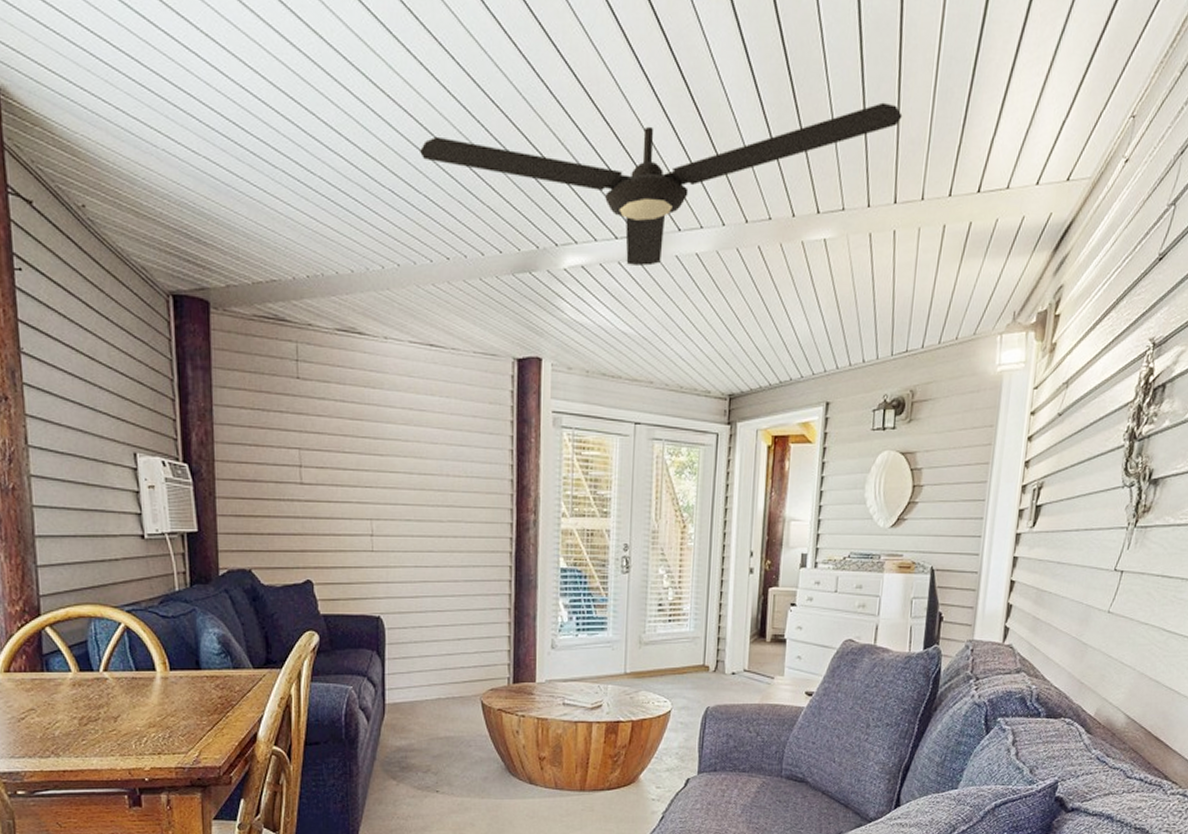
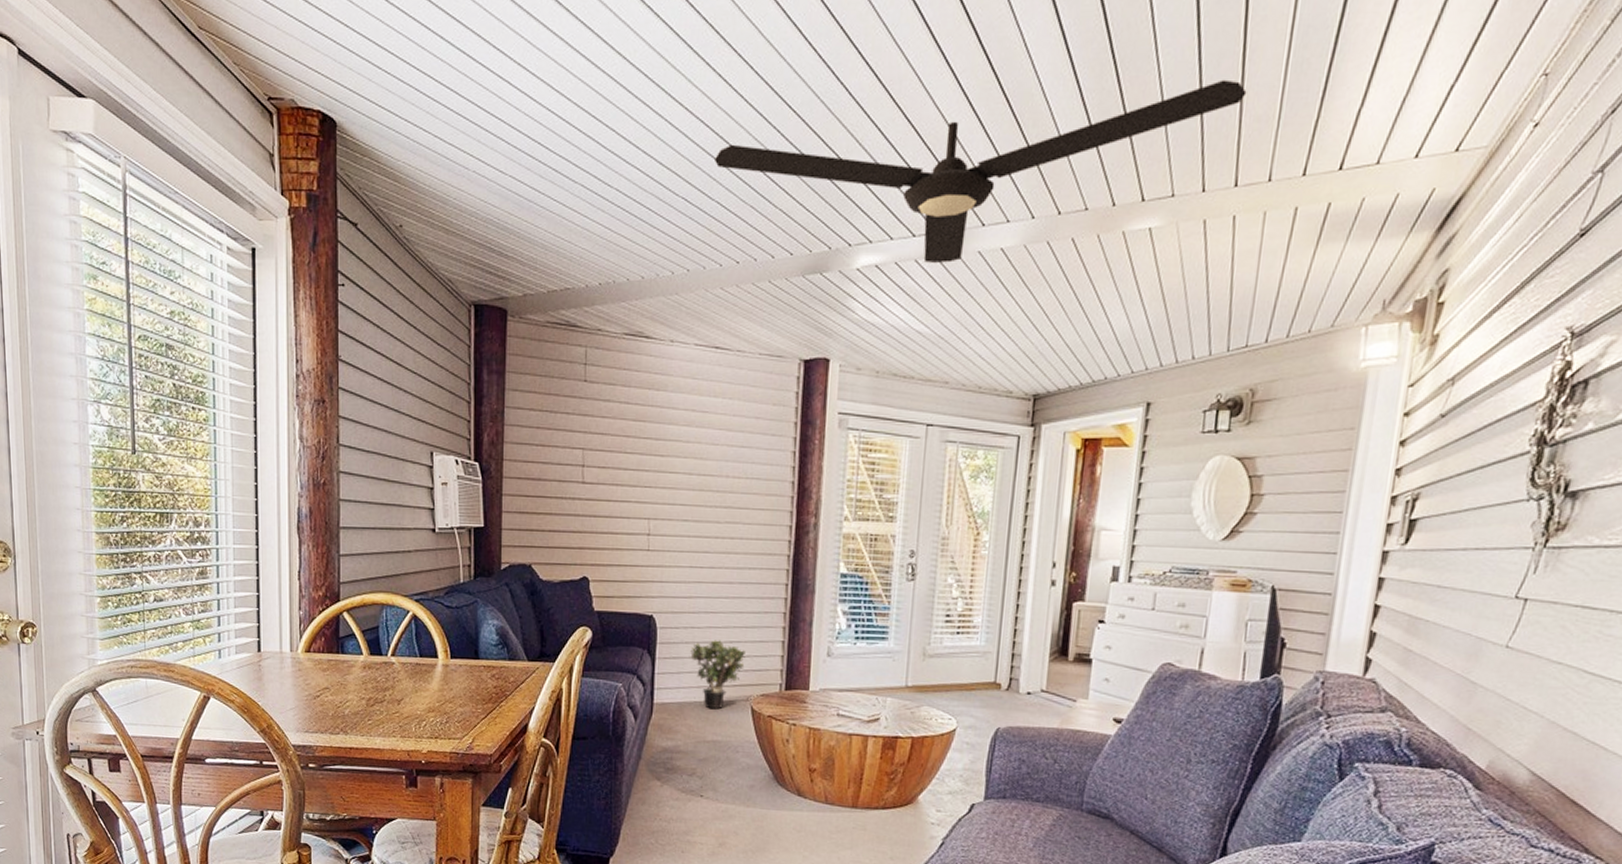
potted plant: none [420,638,473,706] -> present [690,640,745,710]

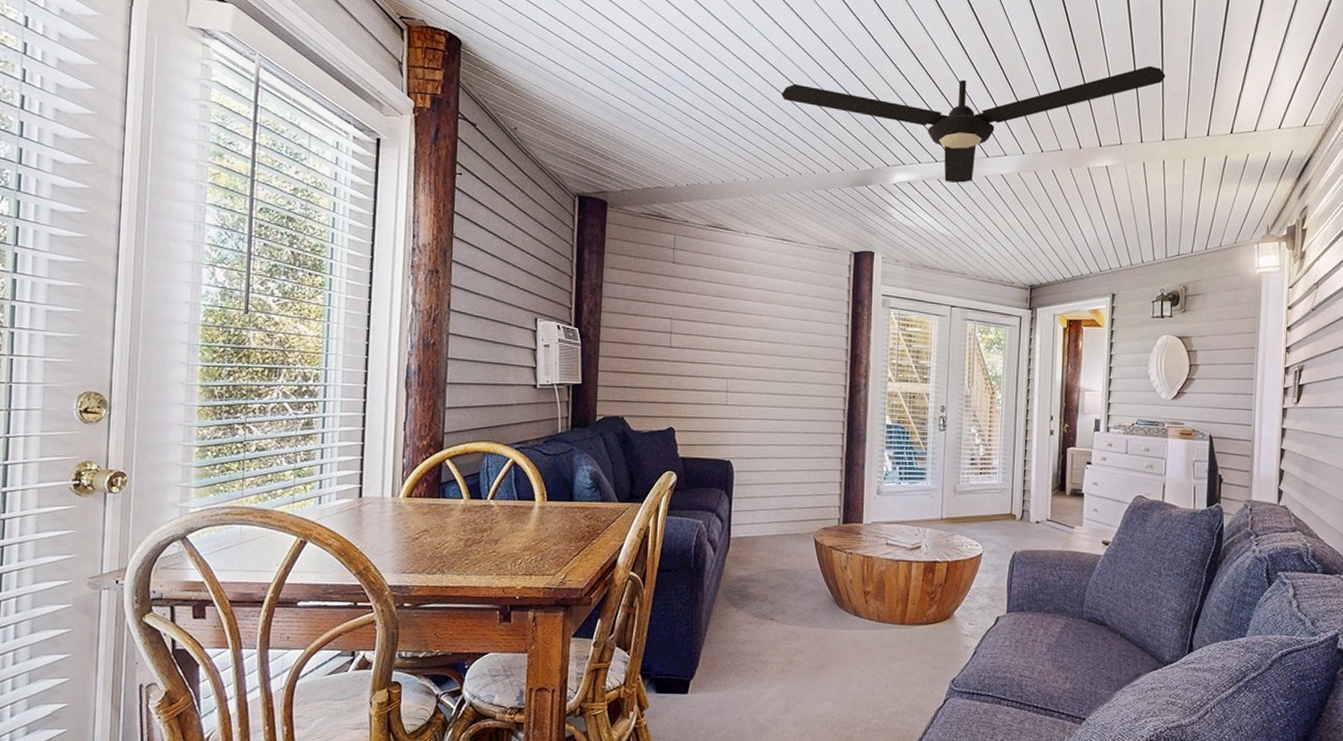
potted plant: present [690,640,745,710] -> none [762,481,809,542]

